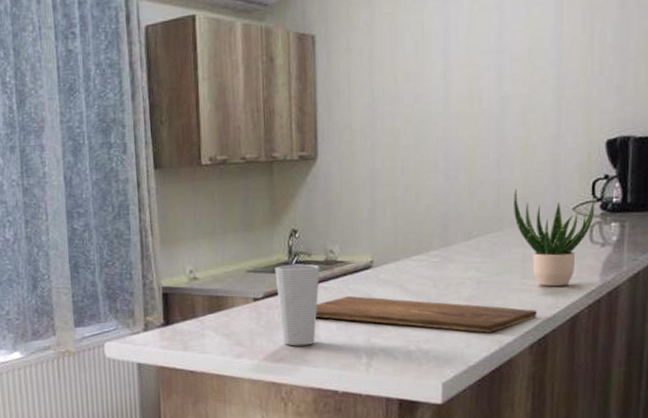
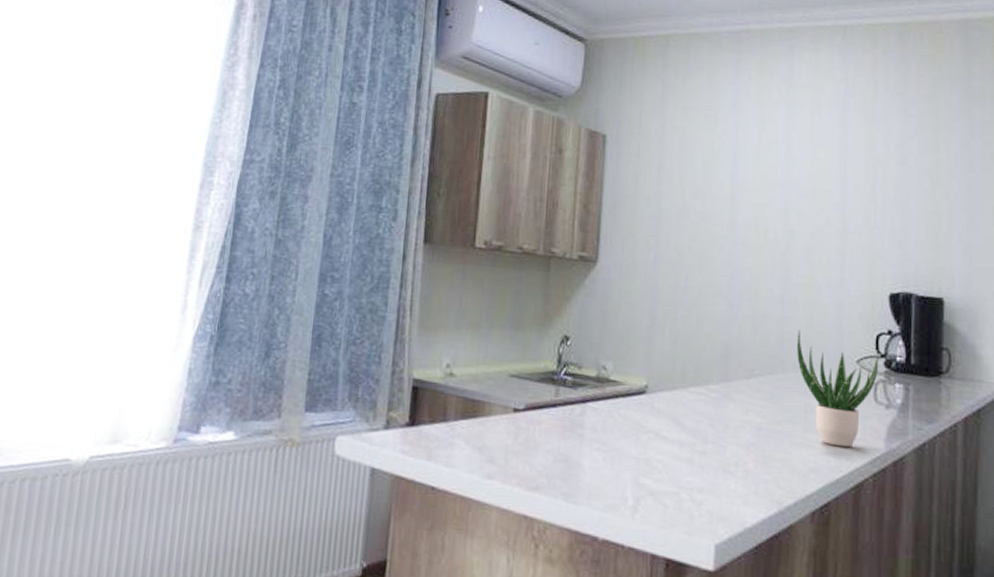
cup: present [275,263,321,346] -> none [540,374,591,476]
cutting board: present [315,295,537,333] -> none [580,422,820,491]

